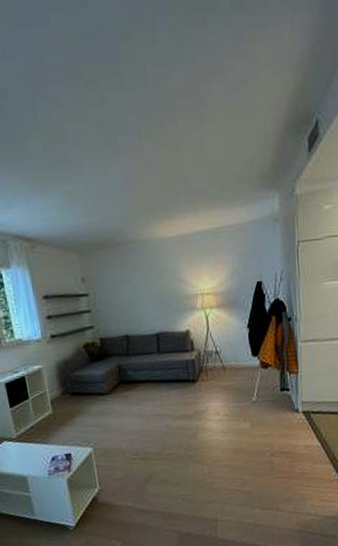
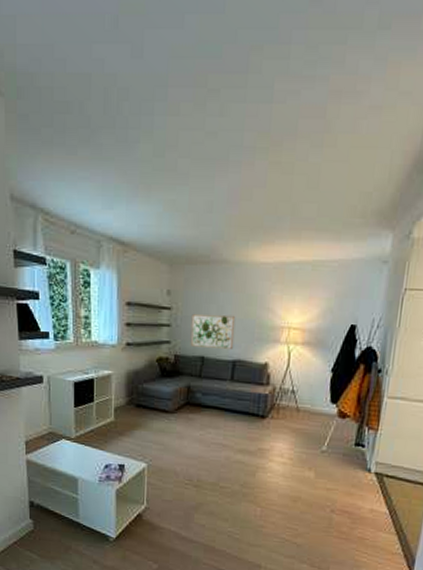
wall art: none [109,291,155,328] -> present [190,314,236,350]

